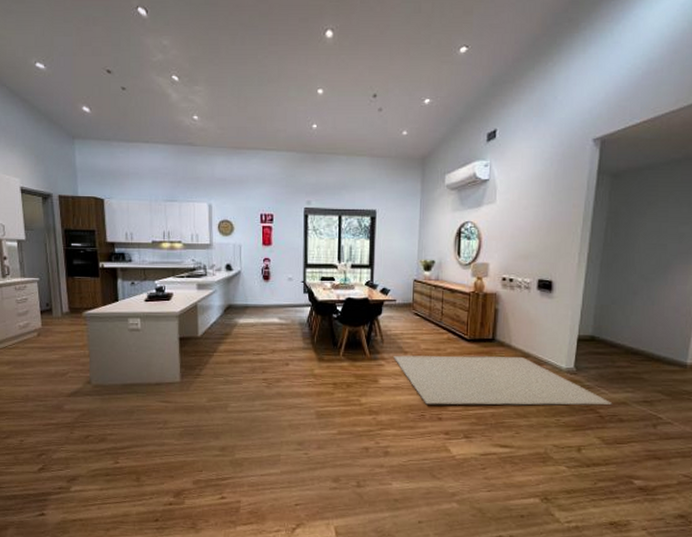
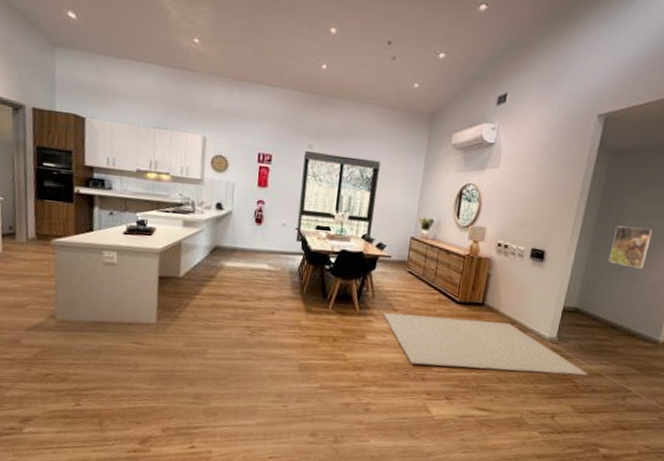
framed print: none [621,247,667,290] -> present [608,226,654,269]

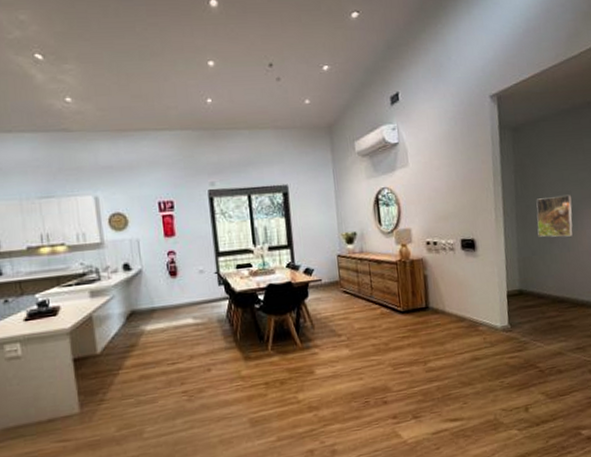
rug: present [383,312,589,376] -> none [327,321,550,389]

